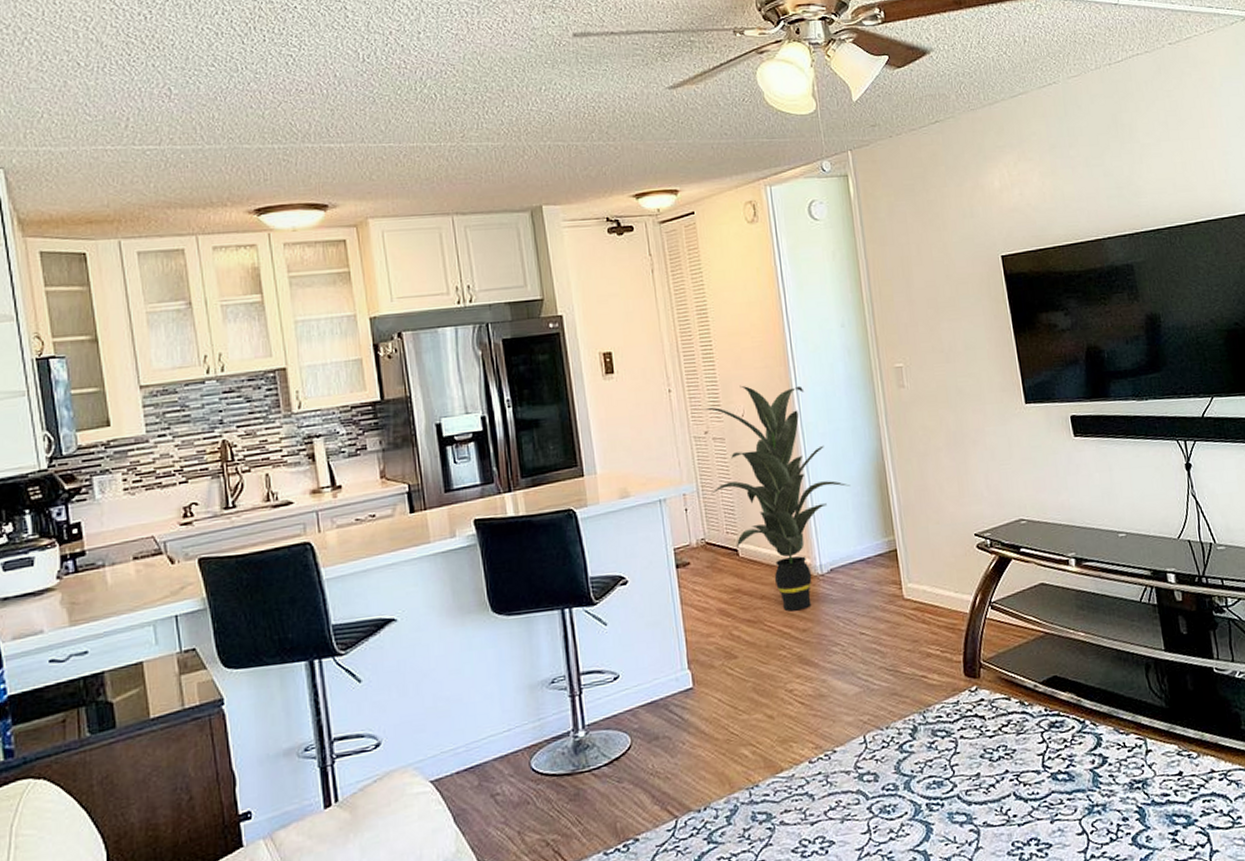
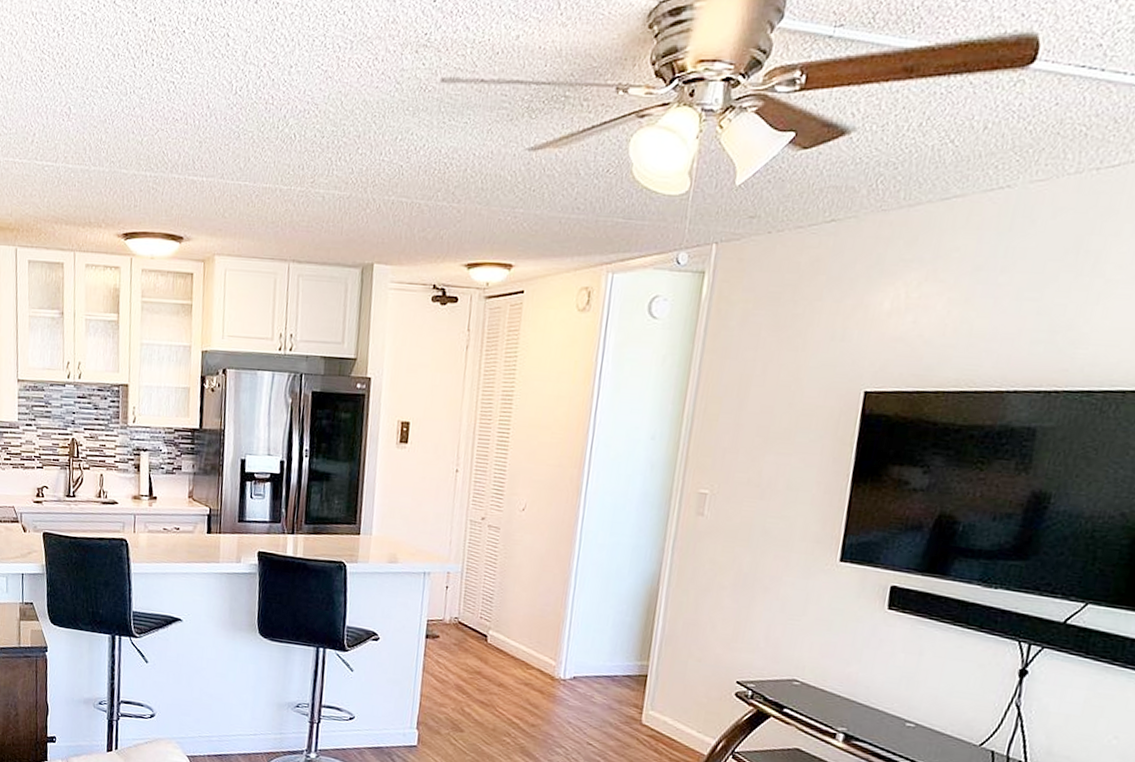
indoor plant: present [702,385,851,612] -> none [474,479,617,707]

